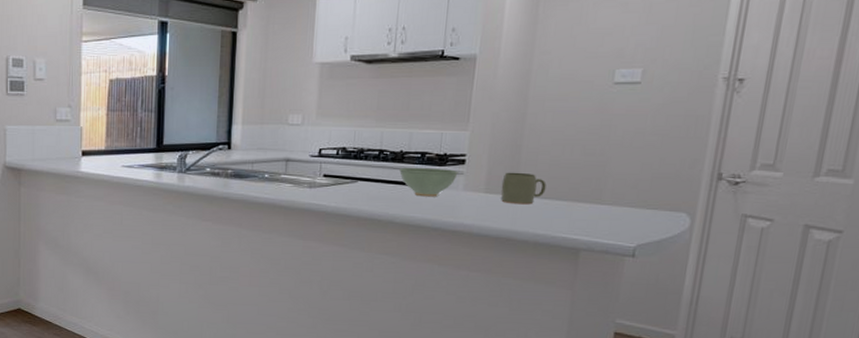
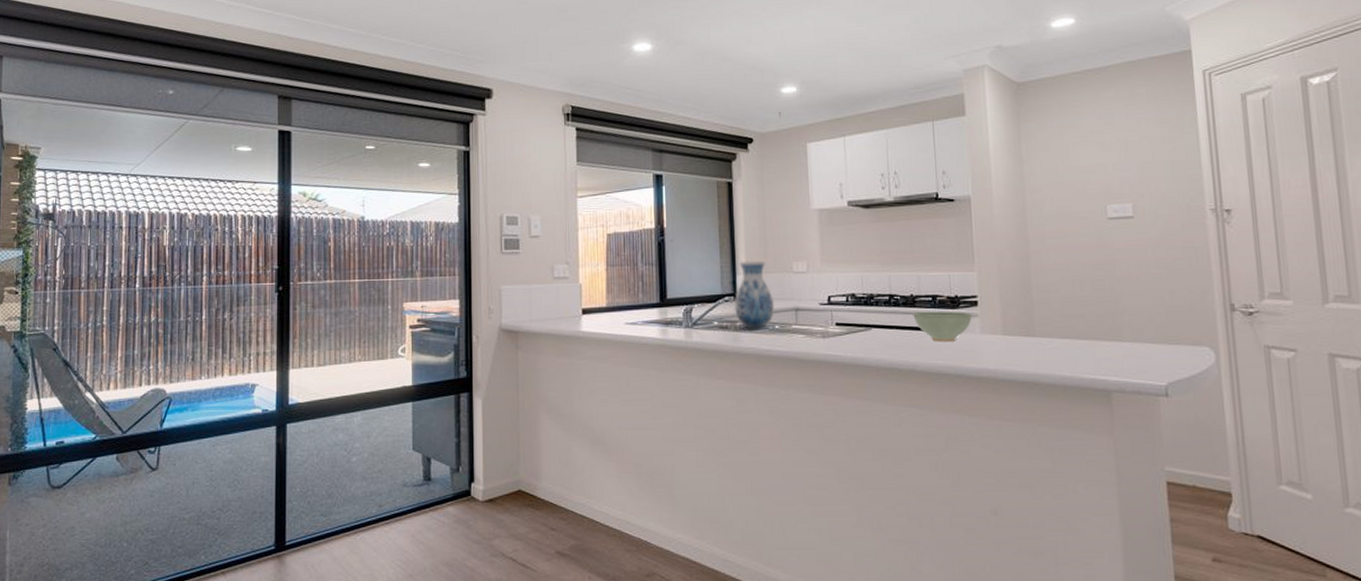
vase: none [228,111,267,177] -> present [735,260,775,329]
mug: present [500,172,547,205] -> none [1018,312,1064,346]

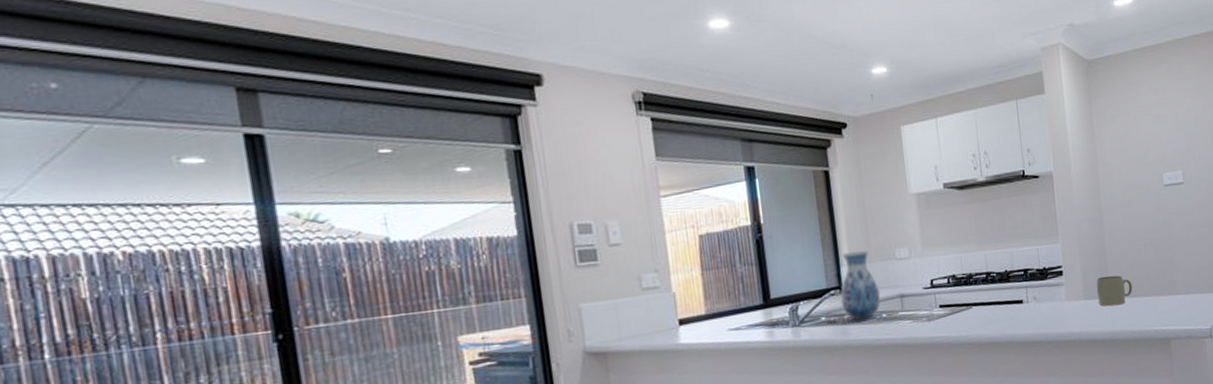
bowl: present [913,311,973,342] -> none [1008,282,1059,313]
mug: none [1018,312,1064,346] -> present [1096,275,1133,307]

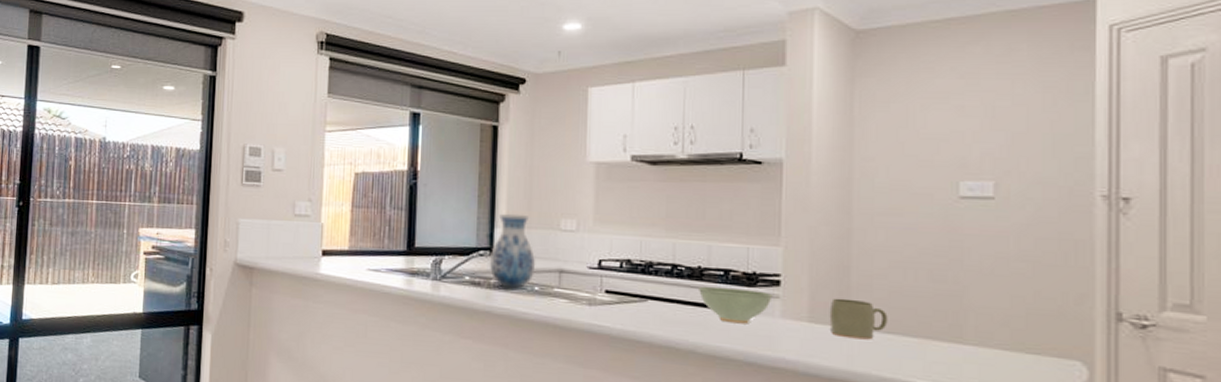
bowl: none [1008,282,1059,313] -> present [699,286,773,324]

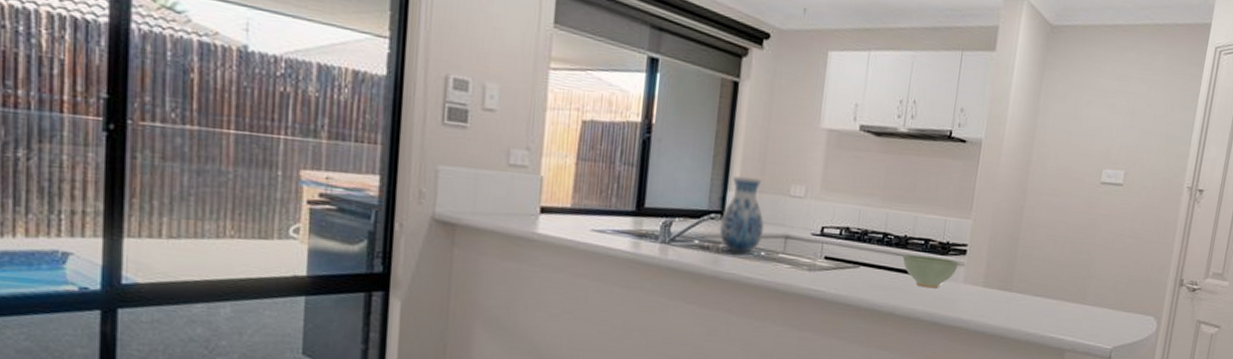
mug: present [829,298,888,340] -> none [997,266,1039,302]

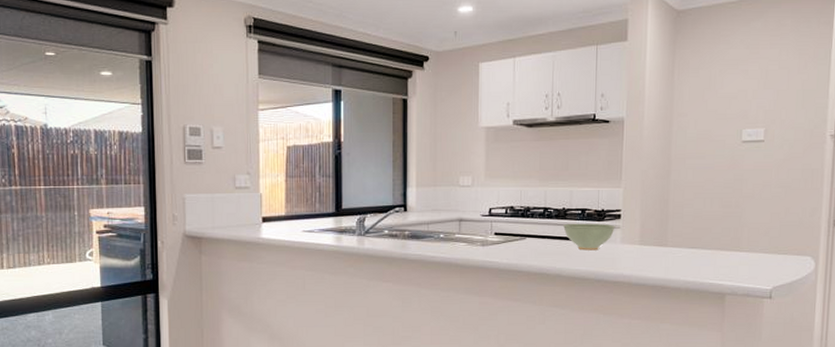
vase: present [720,175,765,254] -> none [404,174,441,238]

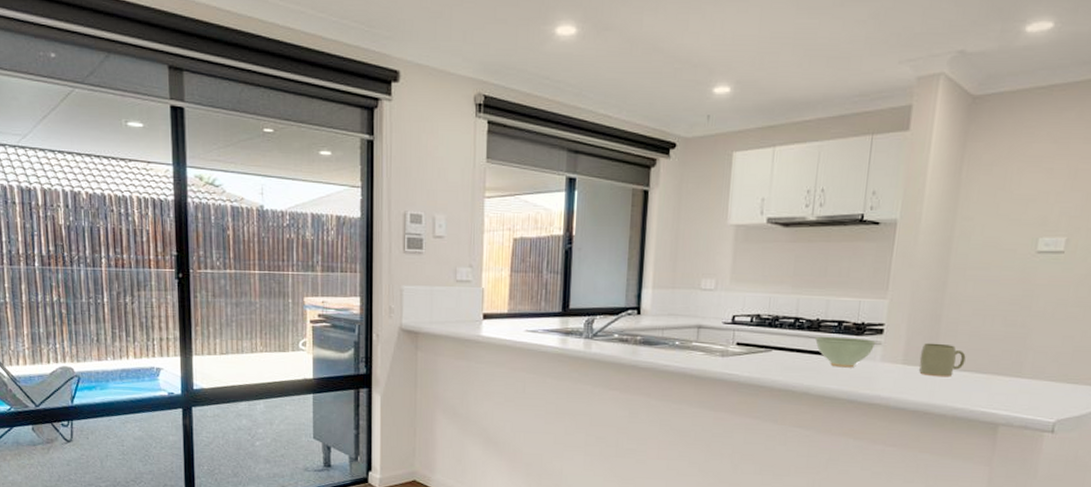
mug: none [653,224,692,255] -> present [919,343,966,377]

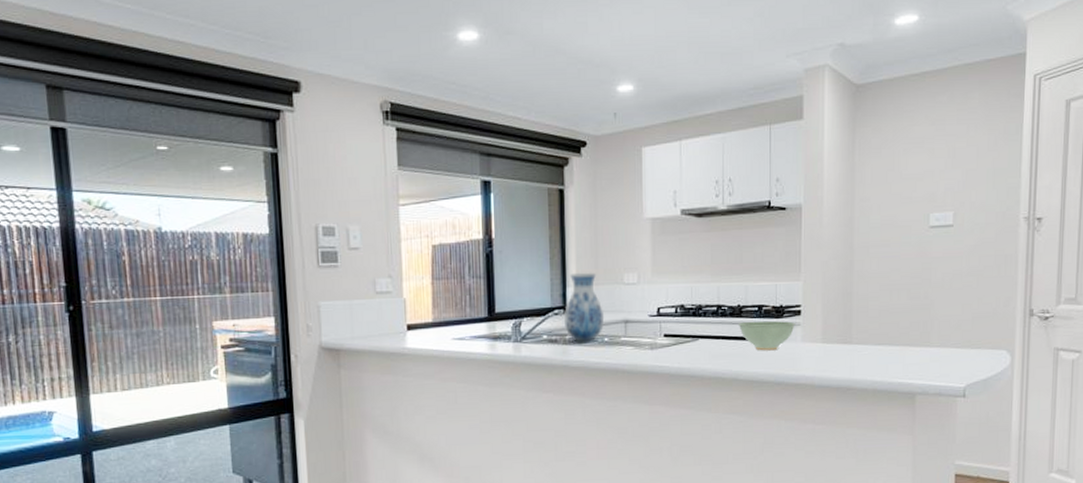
vase: none [637,274,678,344] -> present [564,272,605,343]
mug: present [919,343,966,377] -> none [837,320,879,353]

